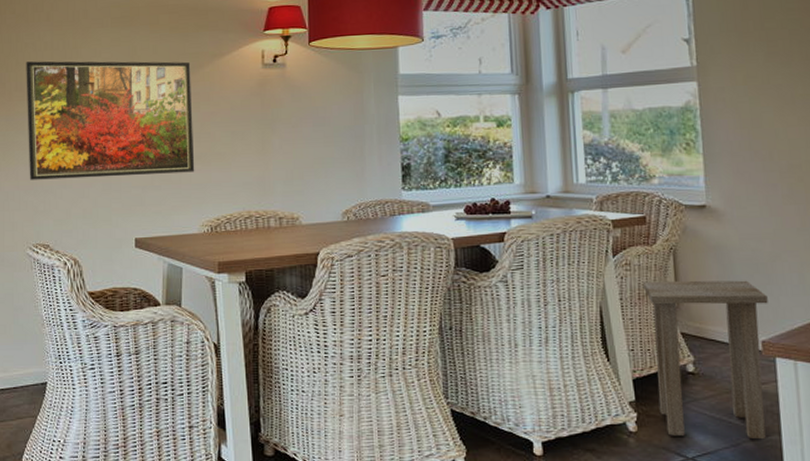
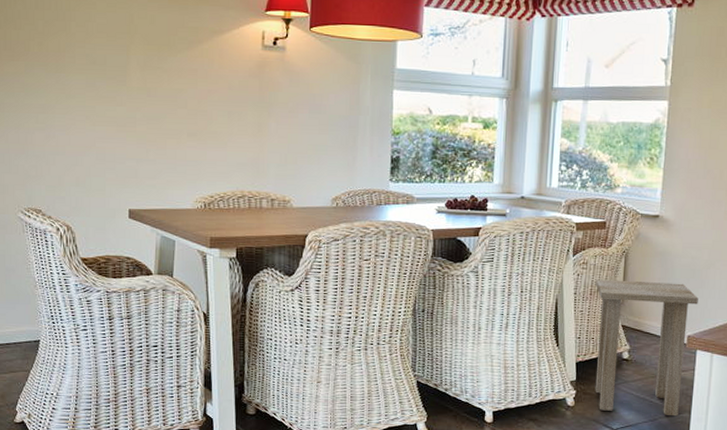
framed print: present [26,61,195,180] -> none [15,20,191,149]

